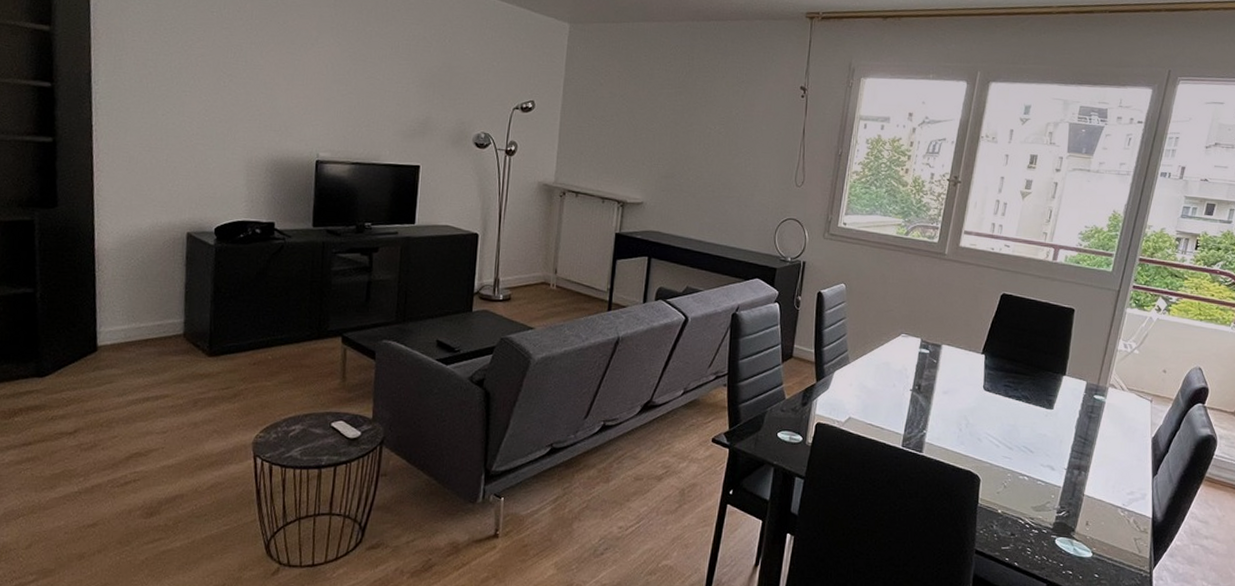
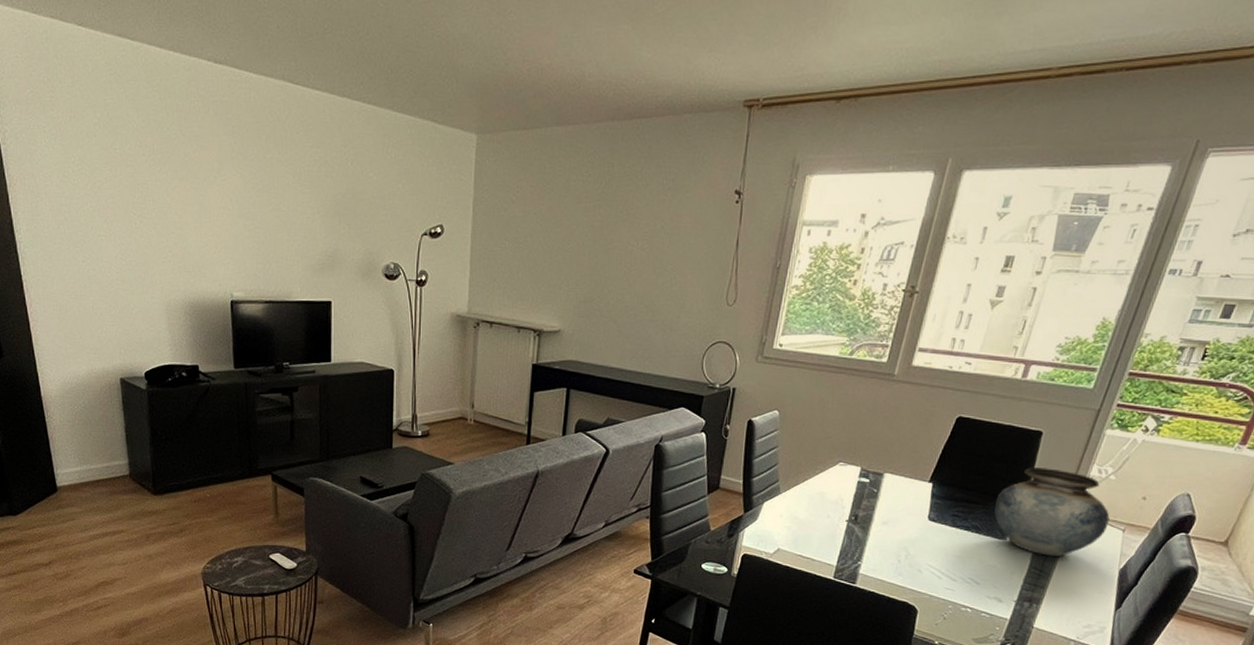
vase: none [1039,341,1138,425] -> present [994,467,1110,557]

